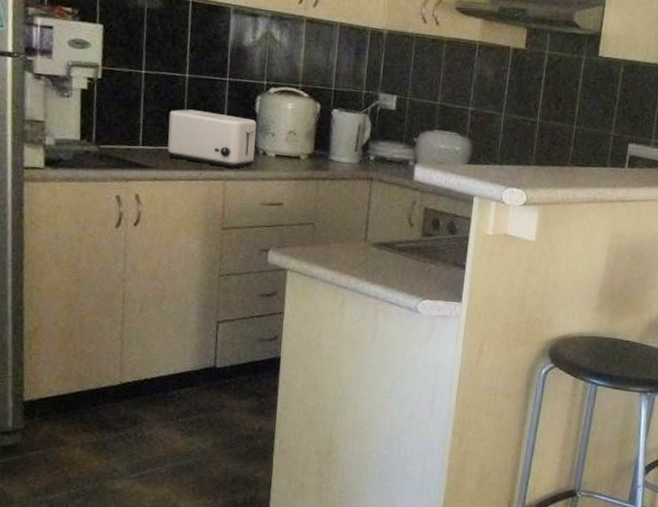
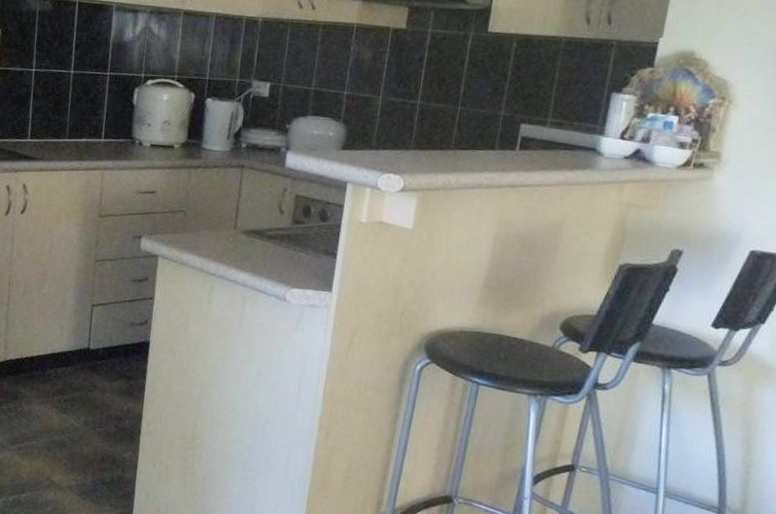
toaster: present [167,109,257,169] -> none [52,103,134,158]

